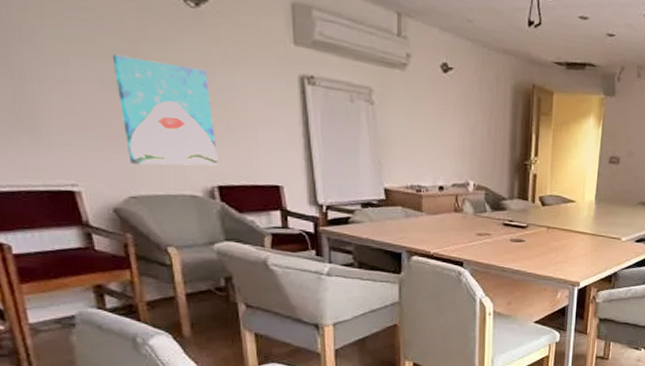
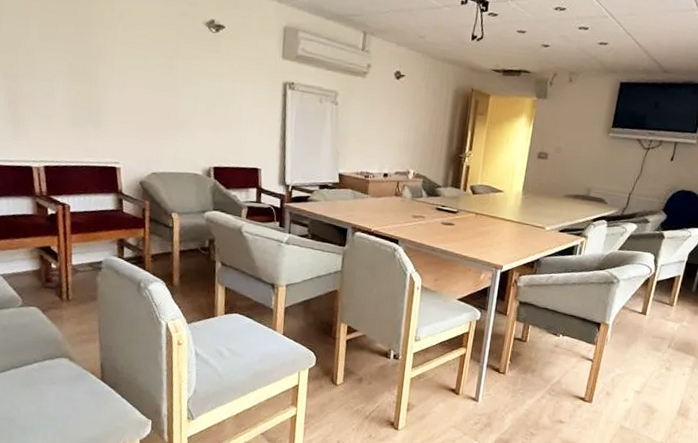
wall art: present [112,54,218,166] -> none [155,68,218,152]

